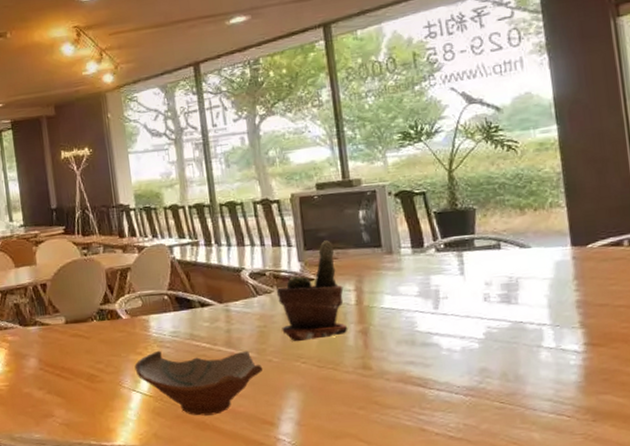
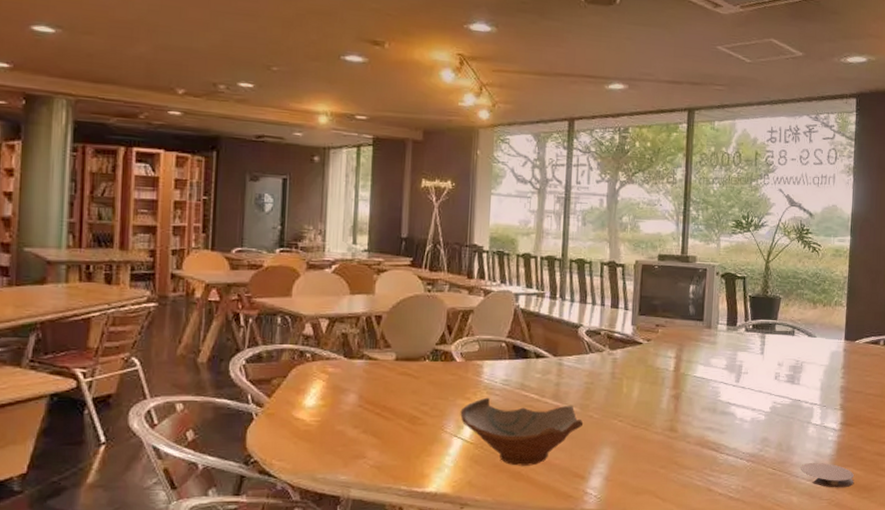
potted plant: present [276,240,348,342] -> none [606,308,666,401]
coaster: none [536,391,617,421] -> present [800,462,855,488]

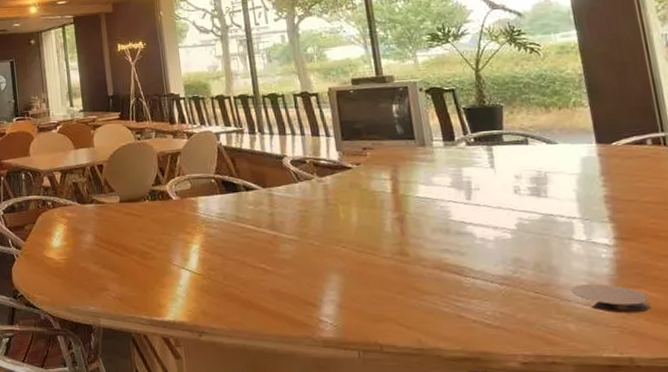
bowl: present [460,397,583,466] -> none [183,230,304,295]

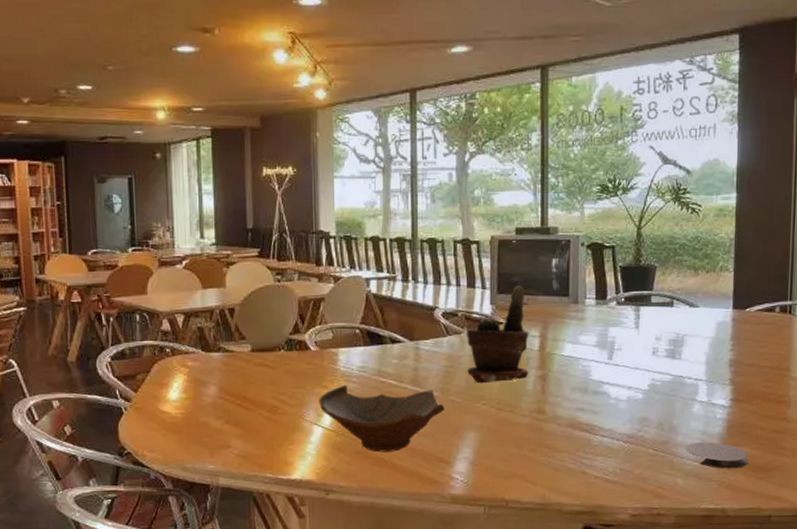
bowl: none [183,230,304,295] -> present [319,384,444,452]
potted plant: none [316,132,385,227] -> present [466,286,529,384]

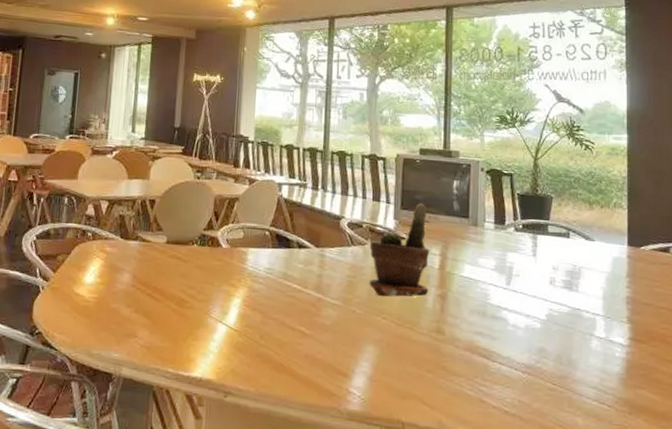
bowl: present [319,384,444,452] -> none [225,284,345,359]
coaster: present [685,441,749,469] -> none [584,380,650,413]

